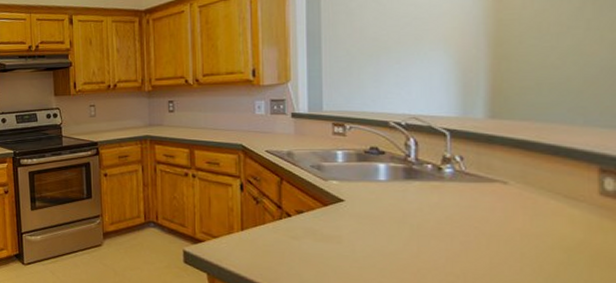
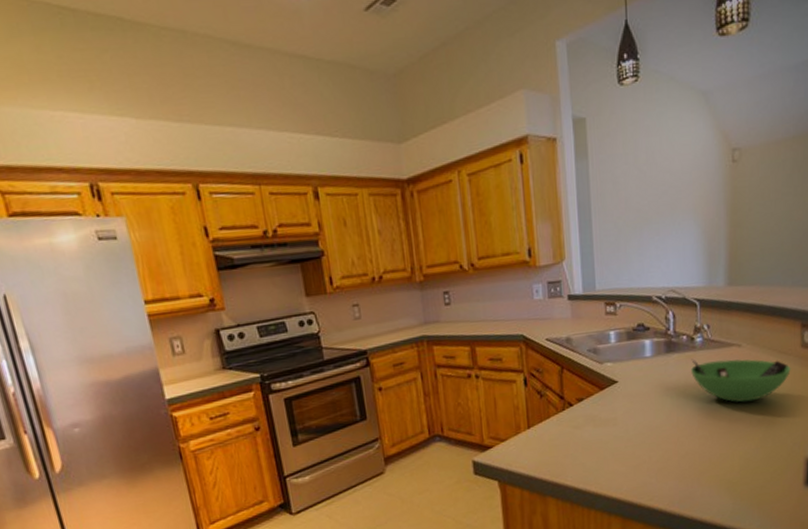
bowl: none [437,189,584,246] -> present [691,359,791,403]

